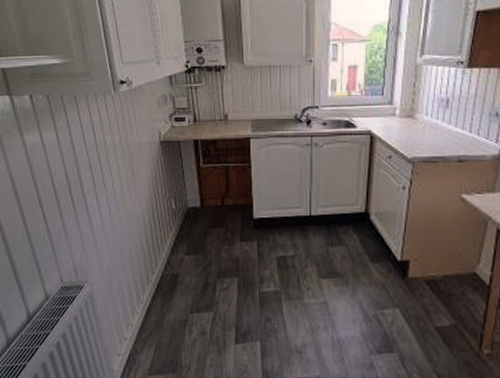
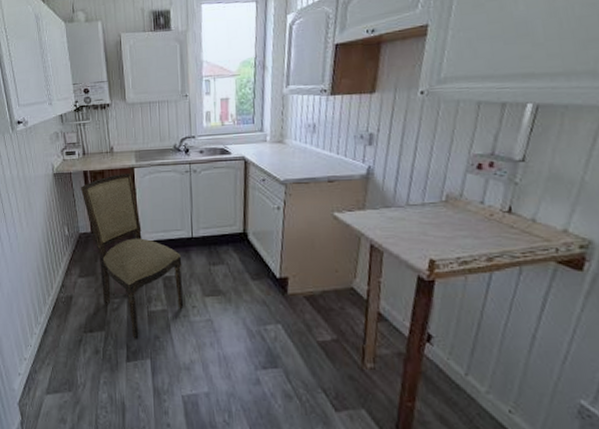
dining chair: none [191,144,299,322] -> present [81,173,184,341]

